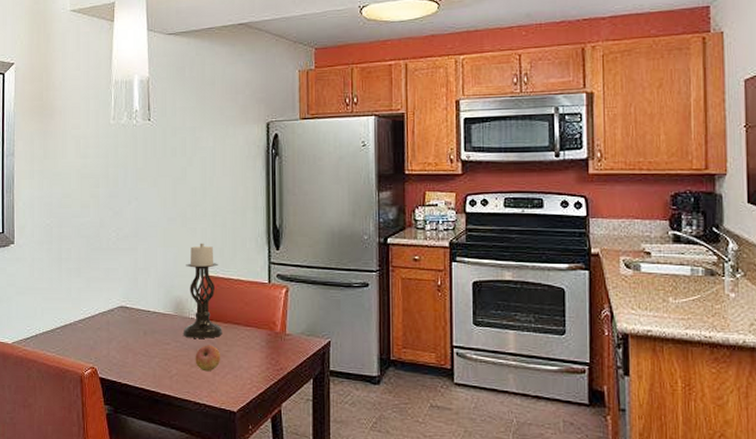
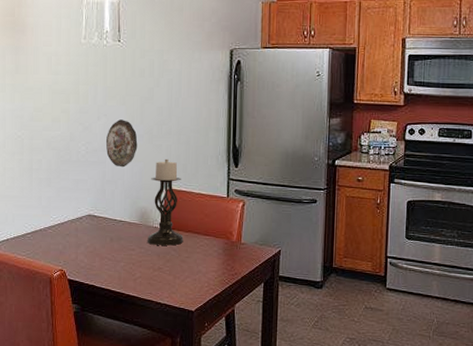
decorative plate: none [137,203,171,254] -> present [105,119,138,168]
fruit: present [195,345,221,372] -> none [157,251,182,275]

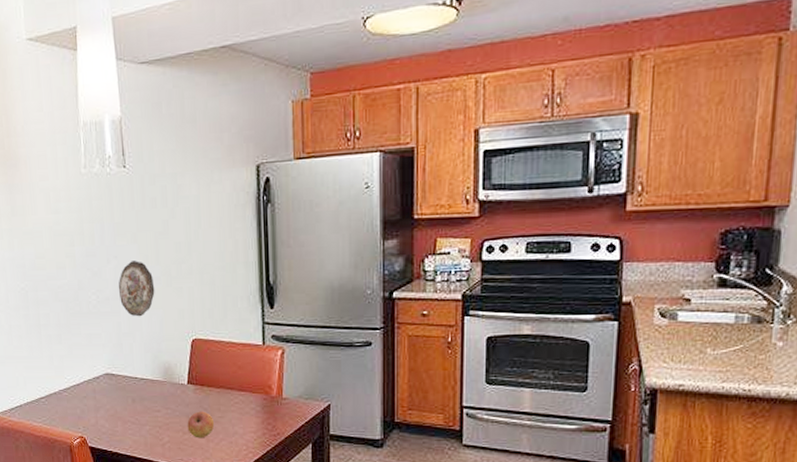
candle holder: present [148,158,183,246] -> none [173,303,215,405]
fruit: none [157,251,182,275] -> present [187,411,215,439]

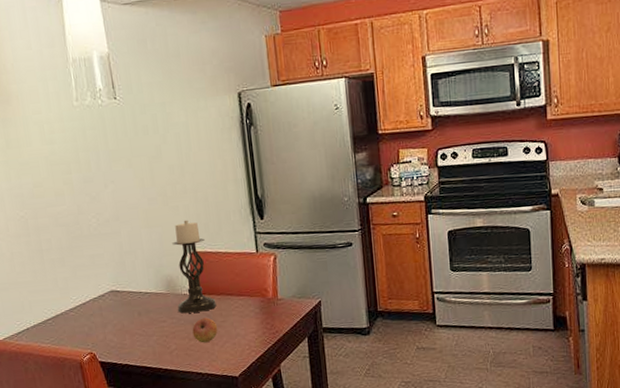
decorative plate: present [118,261,155,317] -> none [117,184,153,236]
candle holder: none [173,303,215,405] -> present [172,219,217,314]

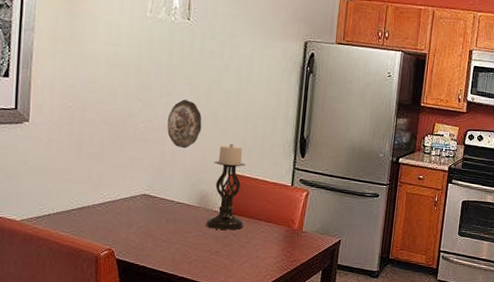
decorative plate: none [117,184,153,236] -> present [167,99,202,149]
fruit: present [192,317,218,343] -> none [215,235,241,260]

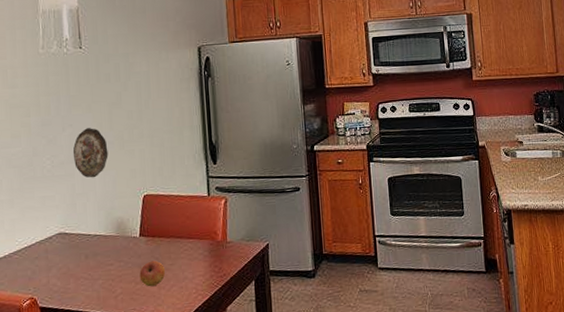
candle holder: present [206,143,246,230] -> none [125,163,166,257]
fruit: none [215,235,241,260] -> present [139,260,166,287]

